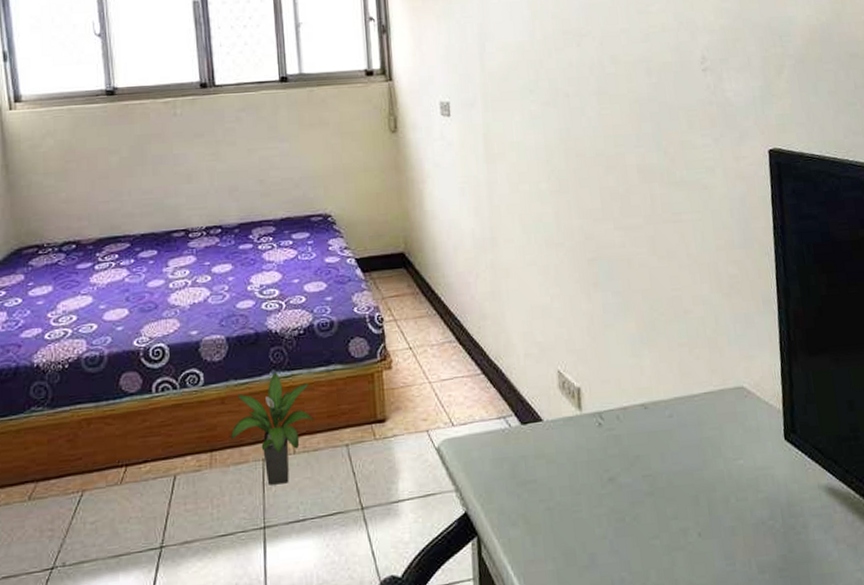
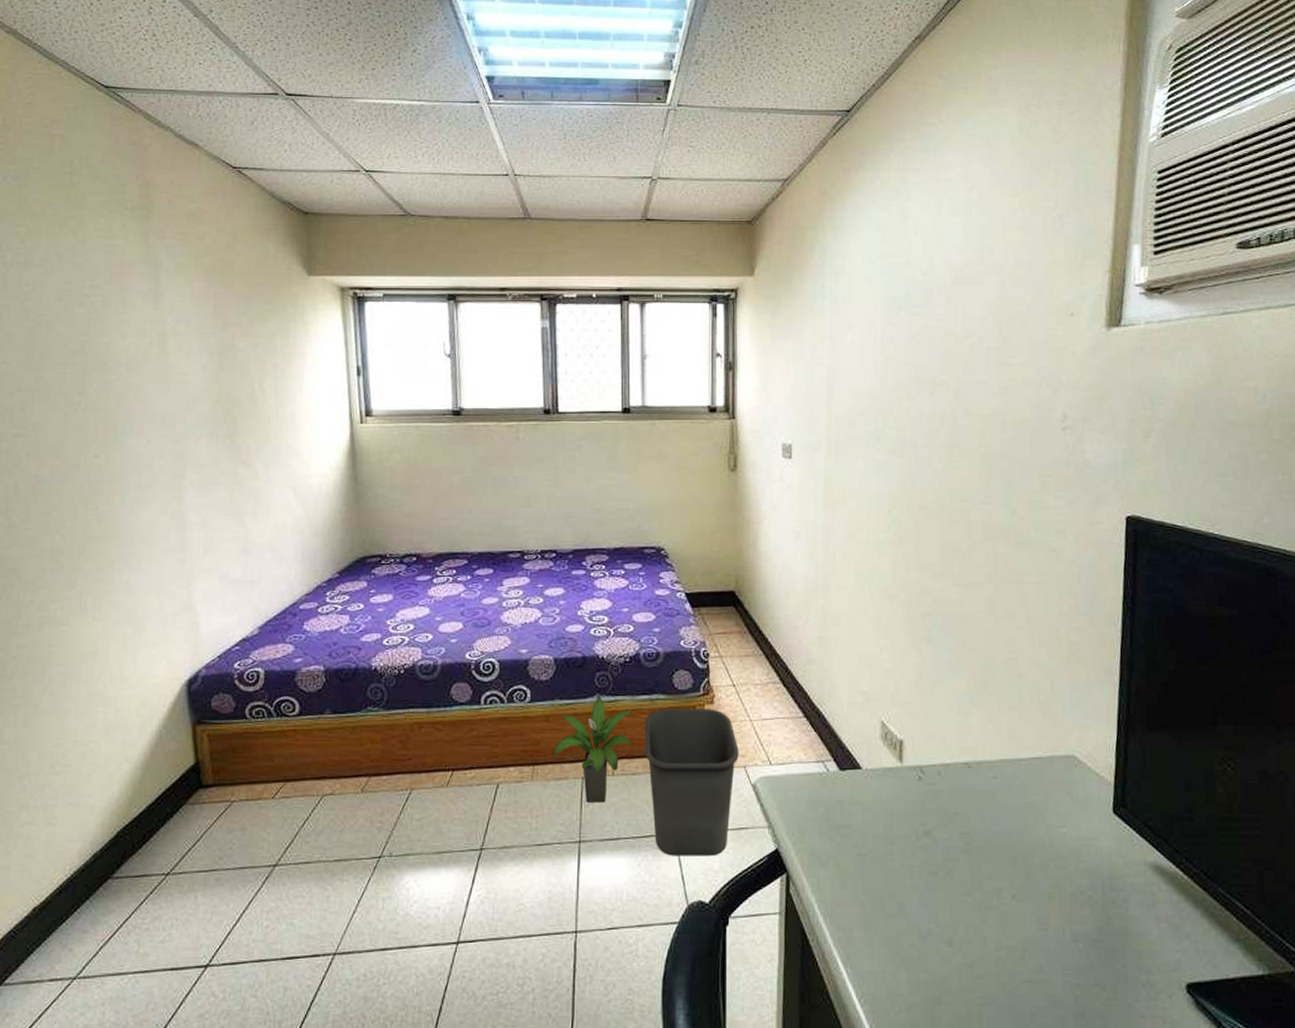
waste bin: none [323,374,421,532] -> present [644,708,739,857]

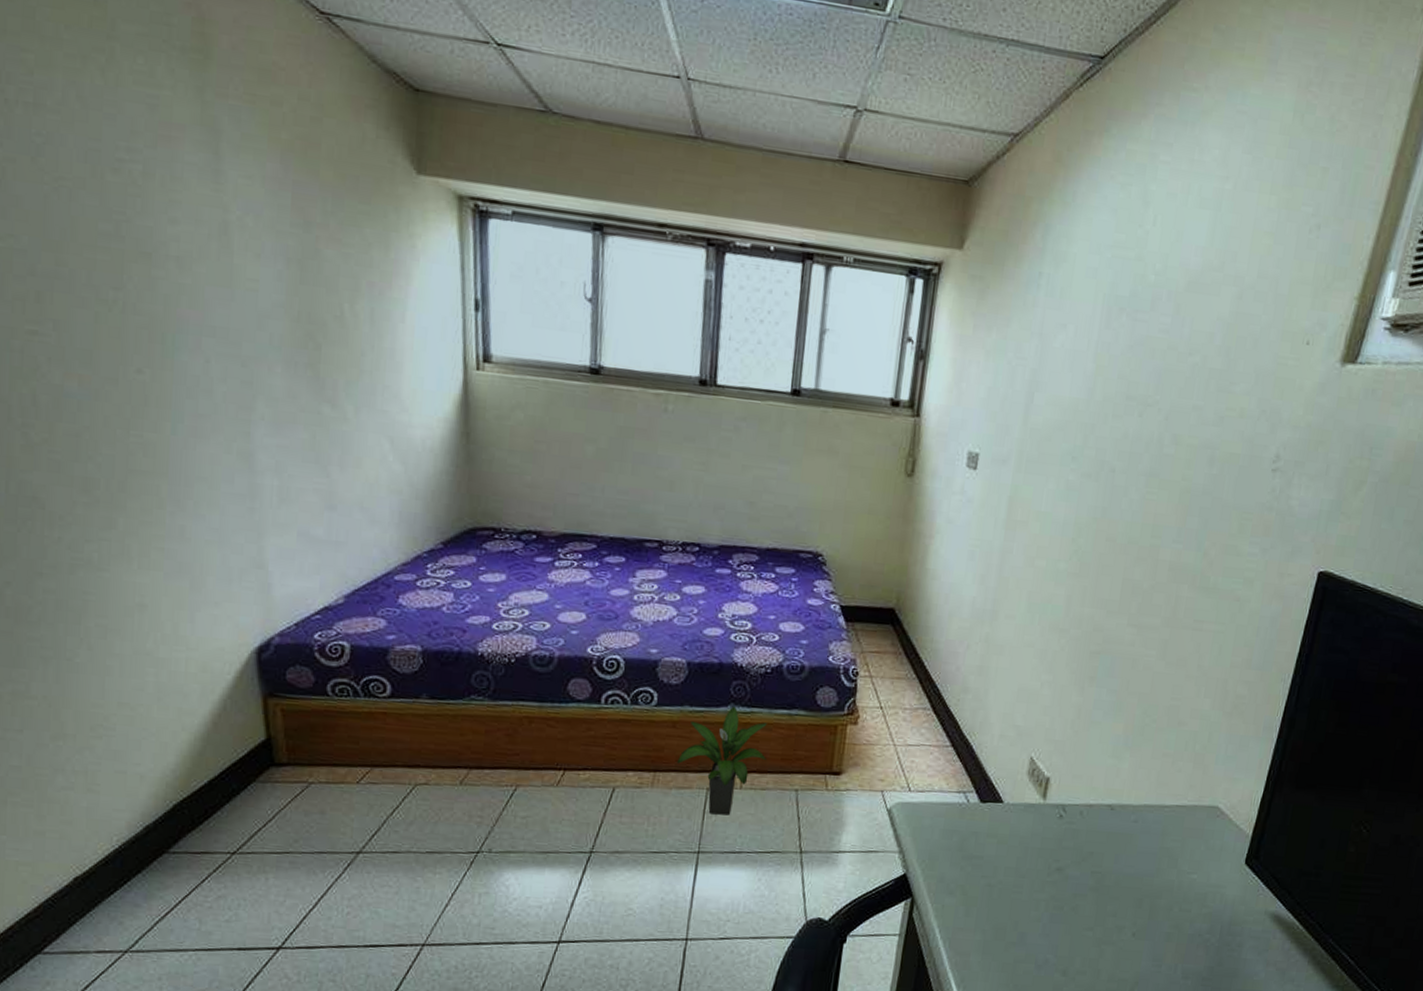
waste bin: present [644,708,739,857] -> none [778,725,879,877]

